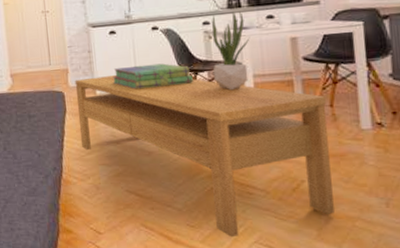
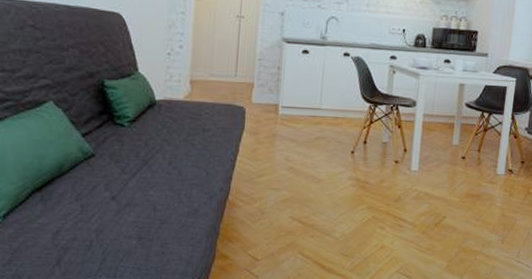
coffee table: present [75,74,335,238] -> none [253,96,477,267]
stack of books: present [113,63,193,90] -> none [297,90,372,115]
potted plant: present [212,11,250,90] -> none [390,51,428,127]

